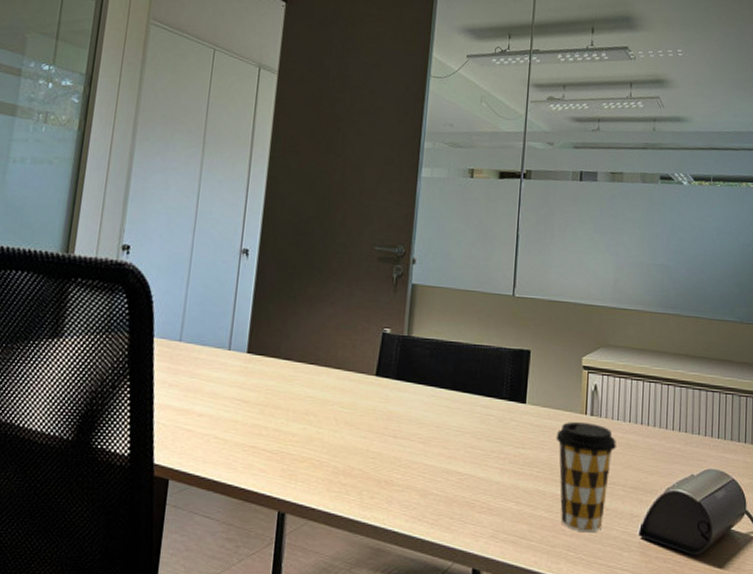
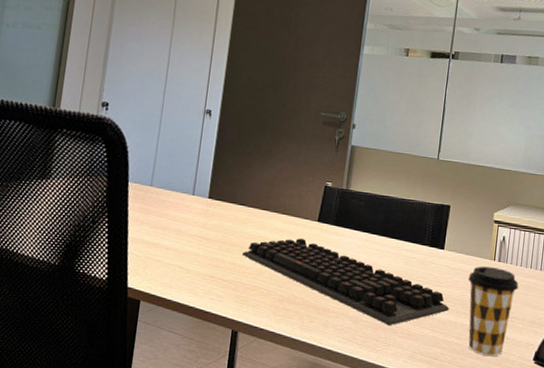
computer keyboard: none [289,397,536,499] -> present [243,238,449,326]

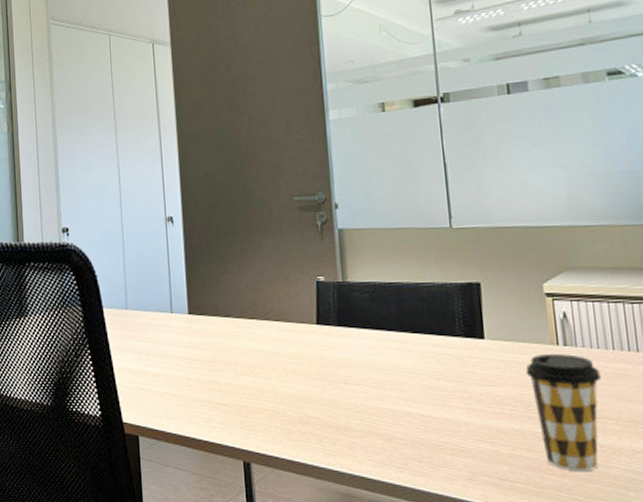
computer keyboard: present [243,238,449,326] -> none [238,347,509,442]

